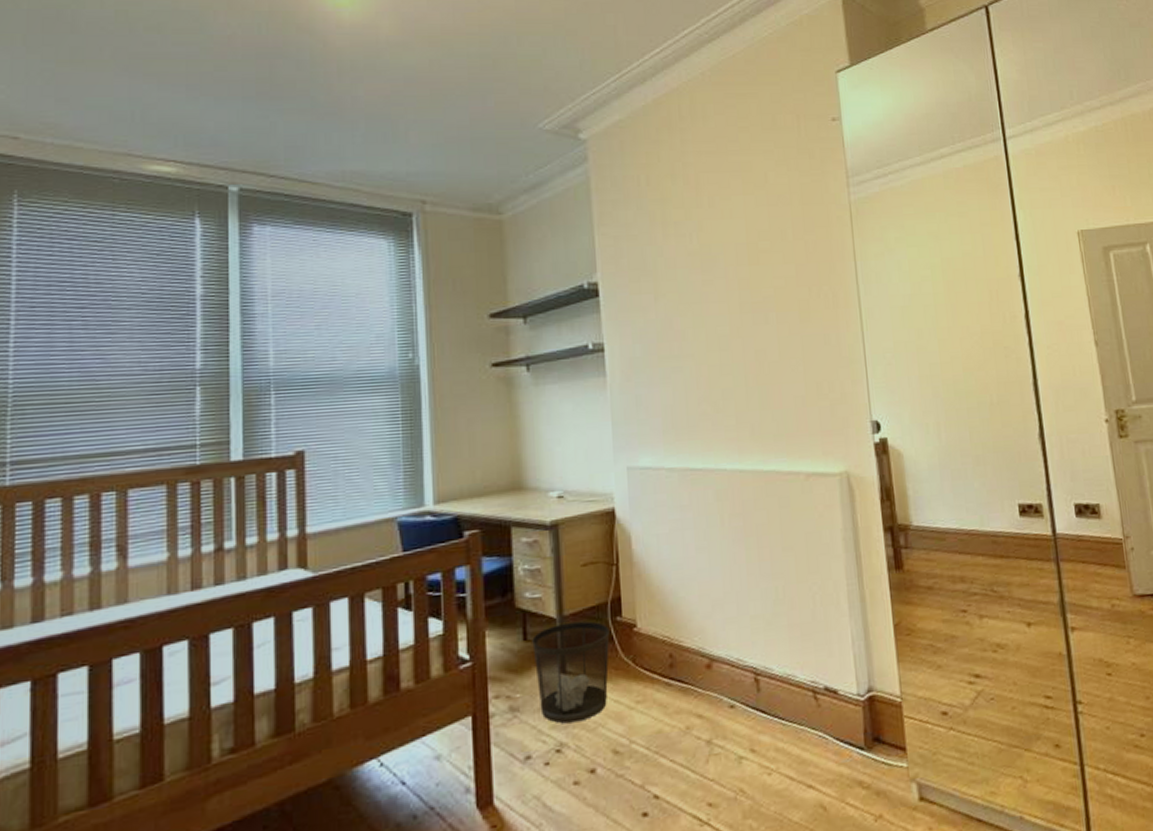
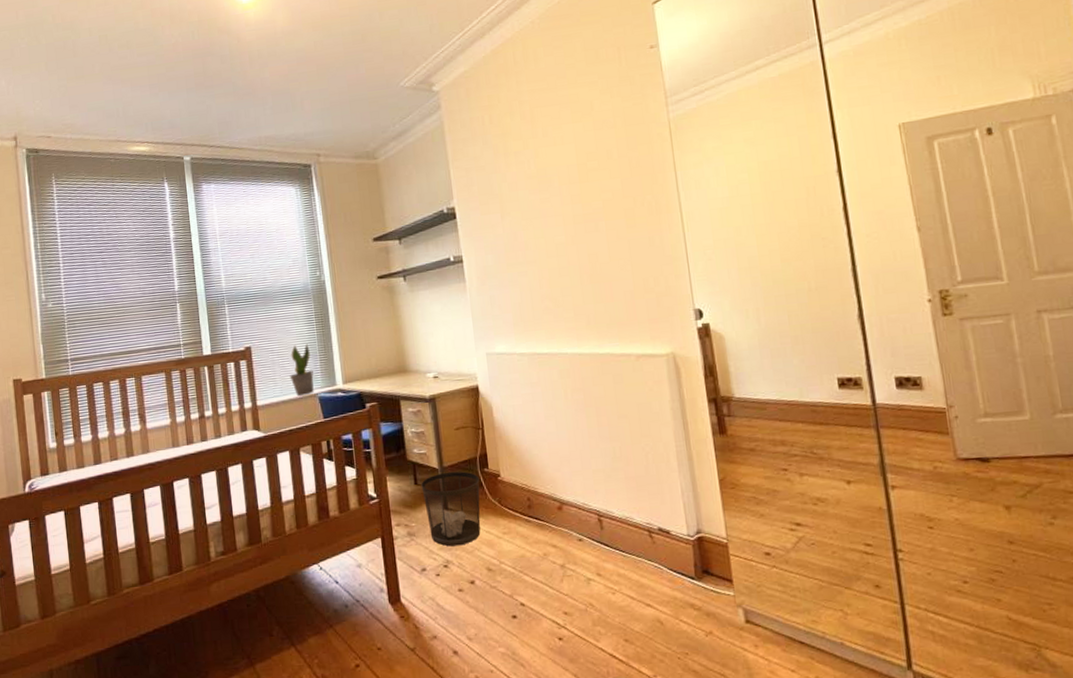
potted plant: none [358,449,393,521] -> present [289,344,314,397]

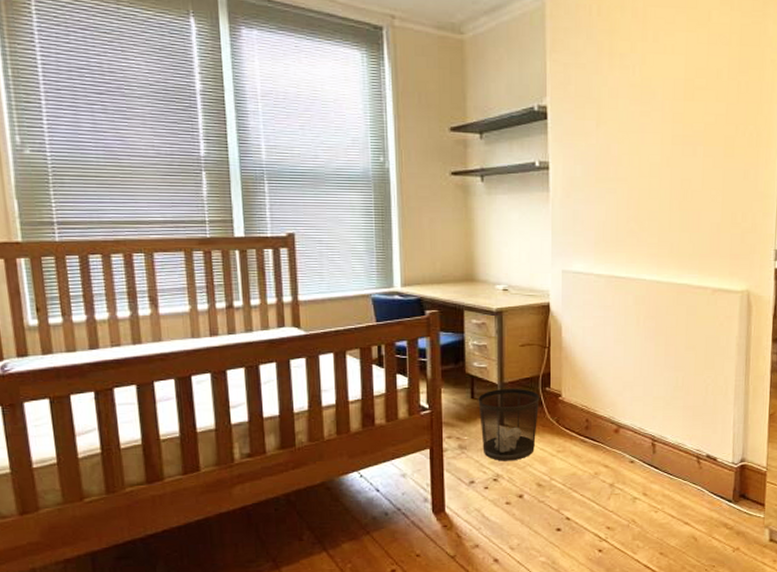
potted plant: present [289,344,314,397] -> none [339,238,368,295]

